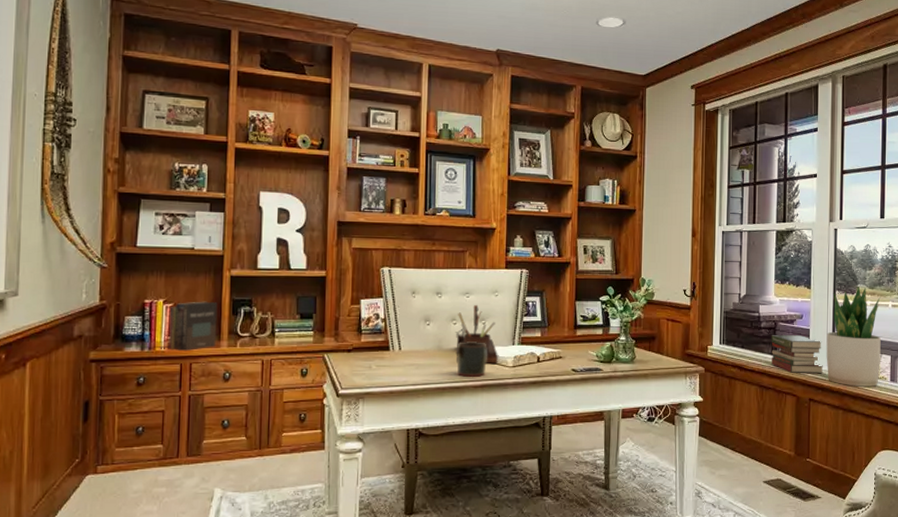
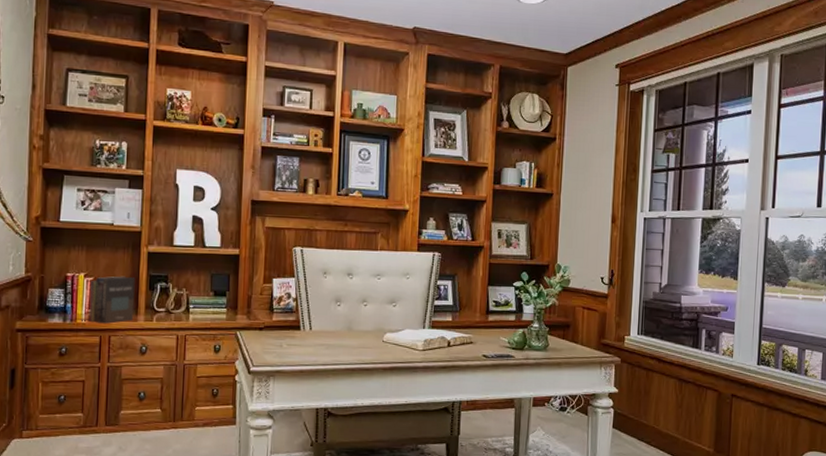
desk organizer: present [455,304,498,365] -> none [365,286,408,348]
mug: present [456,341,487,378] -> none [366,323,397,360]
books: present [771,335,824,374] -> none [692,327,749,369]
planter: present [826,287,881,387] -> none [751,279,814,385]

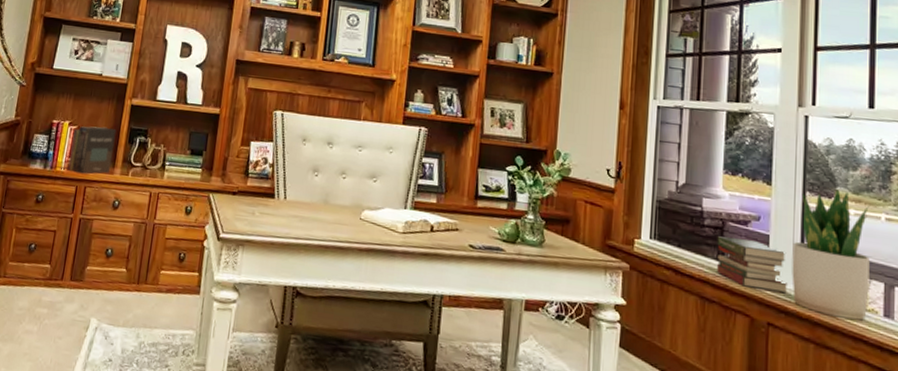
books: none [692,327,749,369] -> present [717,236,788,294]
planter: none [751,279,814,385] -> present [792,190,870,321]

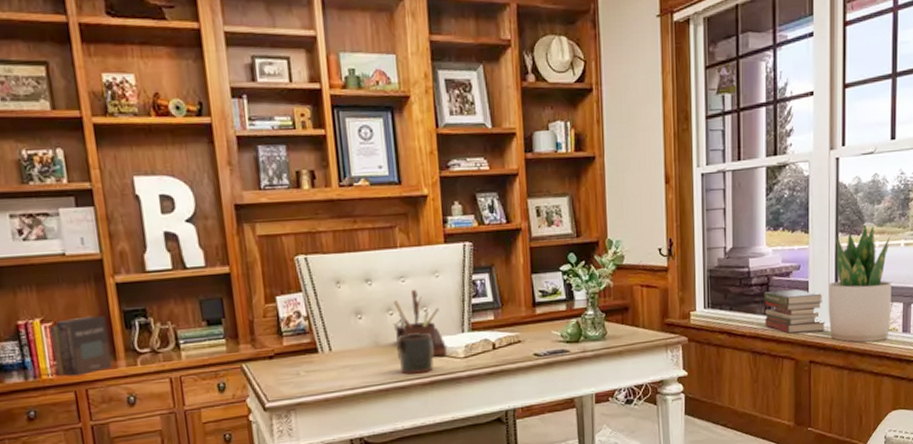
desk organizer: none [341,159,388,228] -> present [393,289,447,360]
mug: none [342,198,376,240] -> present [397,332,434,375]

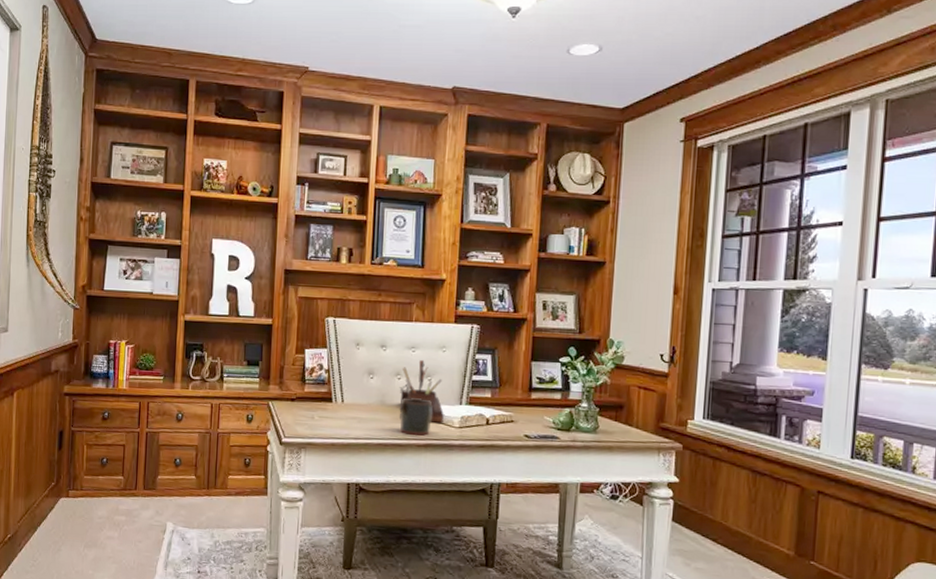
books: present [48,315,113,378] -> none [129,344,173,391]
books: present [764,289,826,334] -> none [769,412,840,463]
planter: present [828,225,891,343] -> none [843,361,925,484]

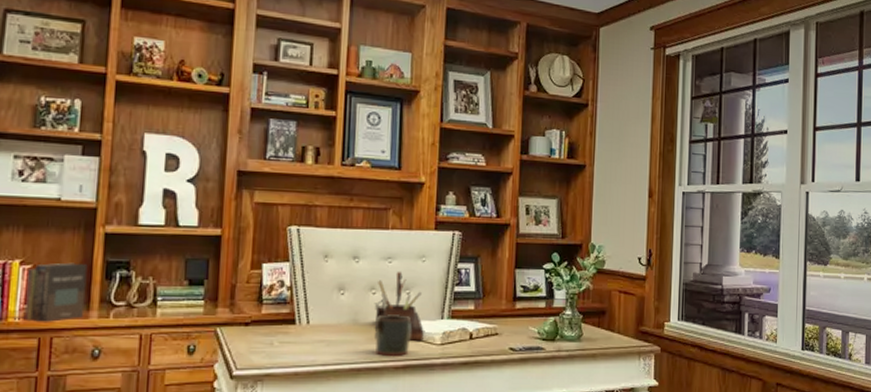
books: none [129,344,173,391] -> present [23,262,88,324]

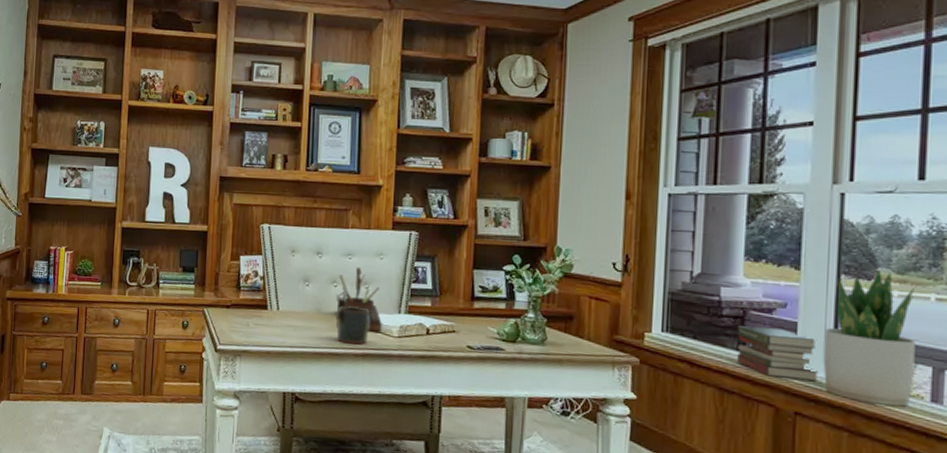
books: present [23,262,88,324] -> none [68,250,110,297]
books: none [735,311,793,355] -> present [737,326,819,382]
planter: none [795,257,855,370] -> present [823,271,916,407]

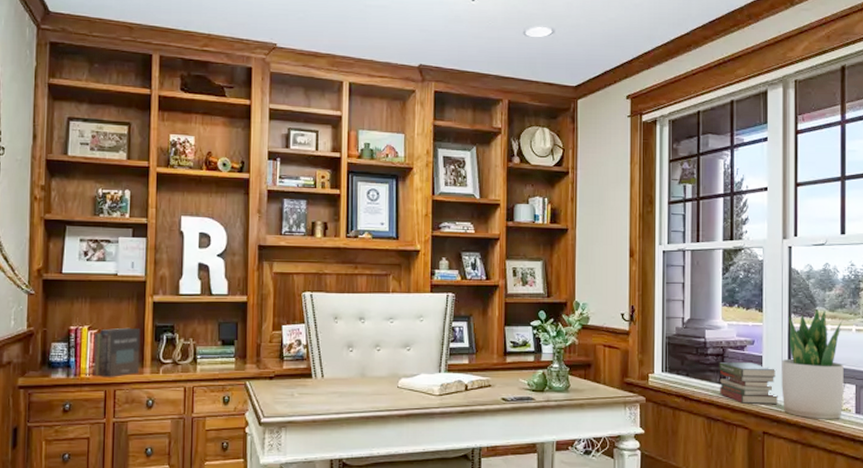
books: none [68,250,110,297] -> present [92,327,141,379]
desk organizer: present [335,266,382,333] -> none [379,330,424,393]
mug: present [336,305,370,345] -> none [381,369,413,407]

